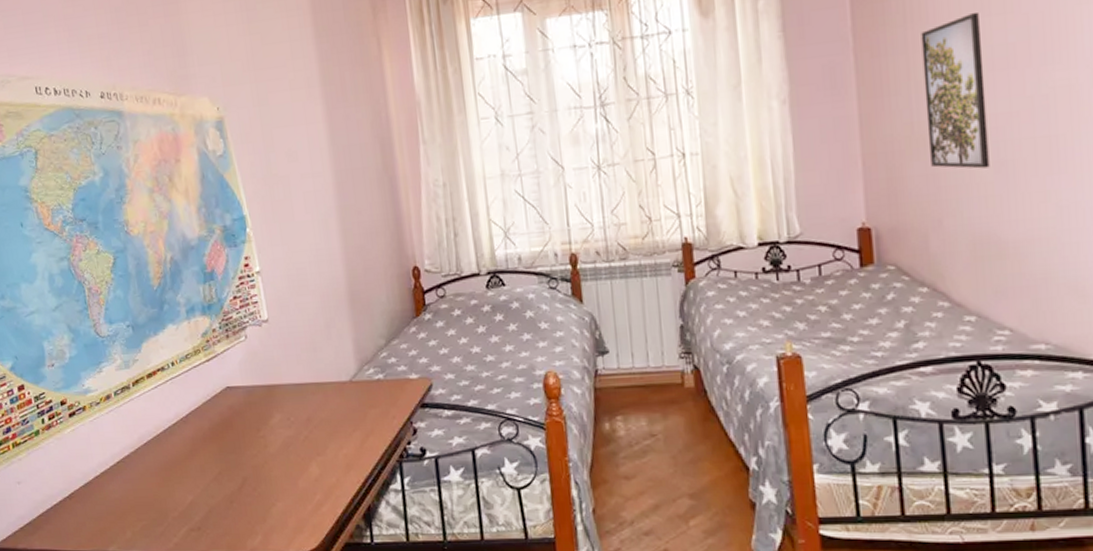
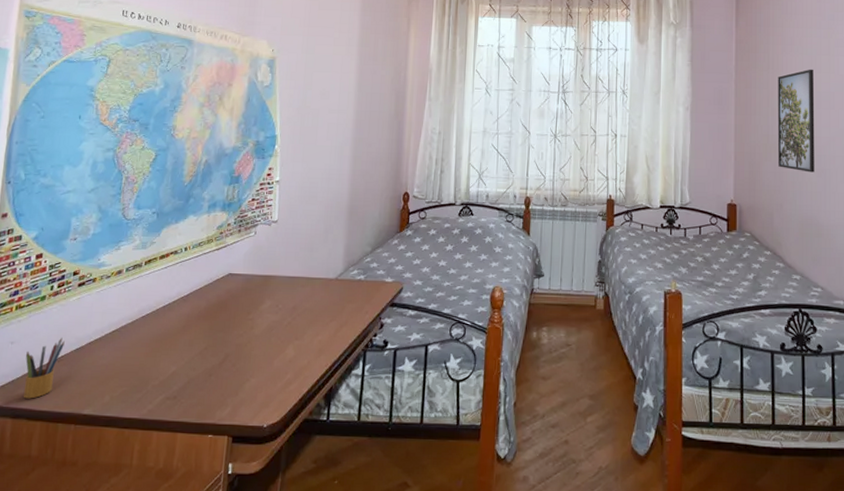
pencil box: none [35,473,71,540] -> present [24,337,65,399]

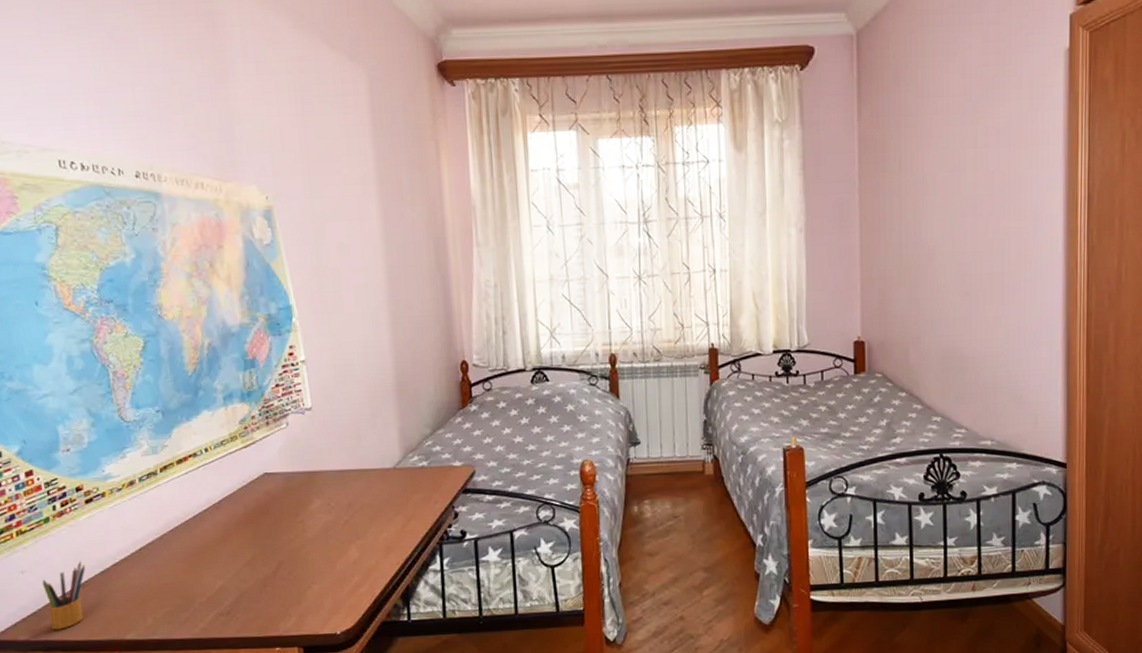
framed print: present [777,69,815,173] -> none [912,167,958,296]

